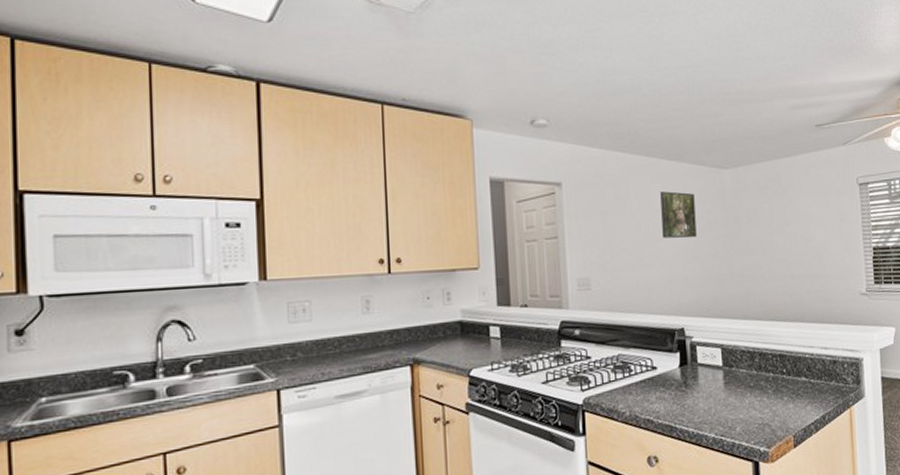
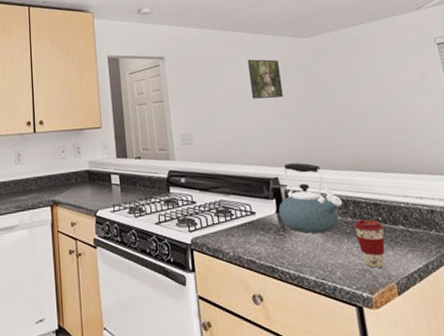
kettle: none [682,312,749,388] -> present [279,163,343,233]
coffee cup: none [757,371,787,421] -> present [353,219,385,268]

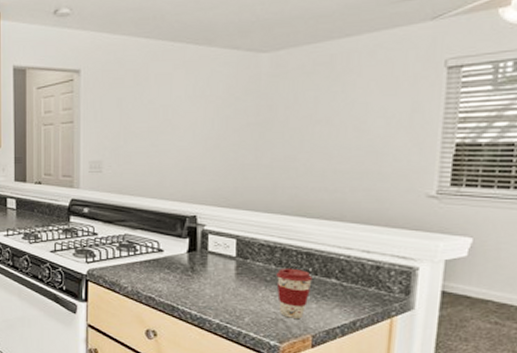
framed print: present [248,59,283,99] -> none [182,77,223,126]
kettle: present [279,163,343,233] -> none [191,202,269,277]

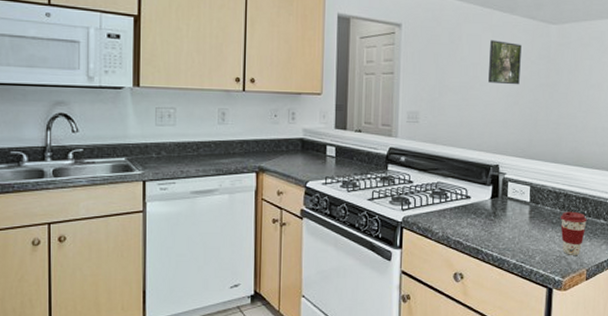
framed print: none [182,77,223,126] -> present [488,40,522,85]

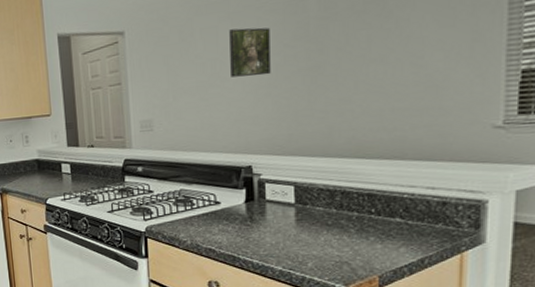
coffee cup: present [560,211,587,255] -> none [337,210,376,260]

